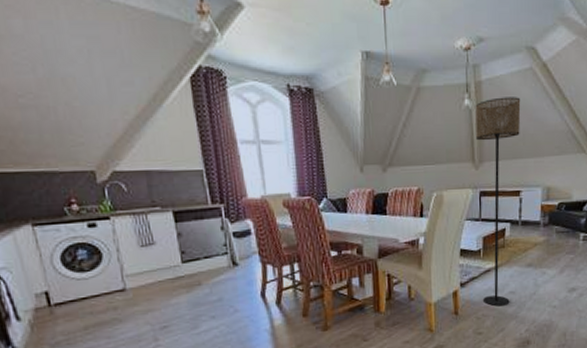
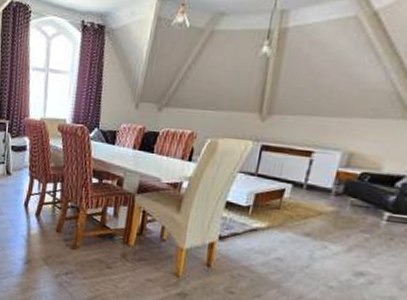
floor lamp: present [475,97,521,307] -> none [242,46,335,271]

